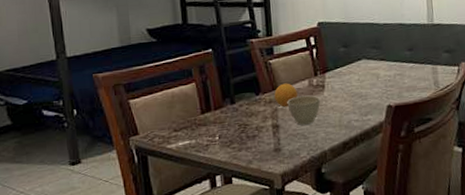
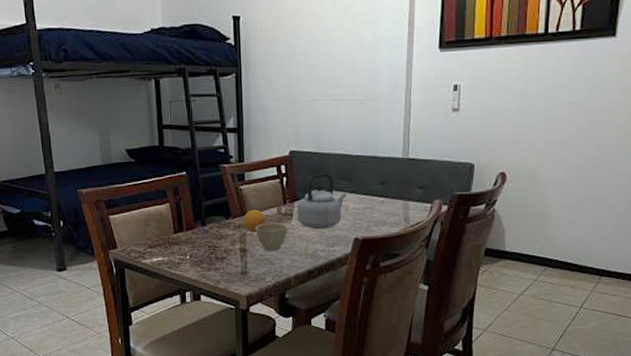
teapot: none [328,42,377,100] -> present [297,172,347,230]

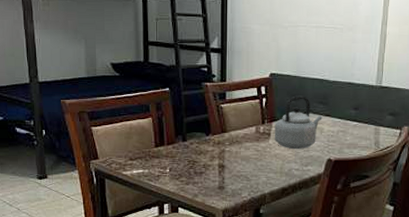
fruit: present [243,209,266,233] -> none [223,127,244,150]
cup: present [255,223,288,251] -> none [234,141,266,168]

